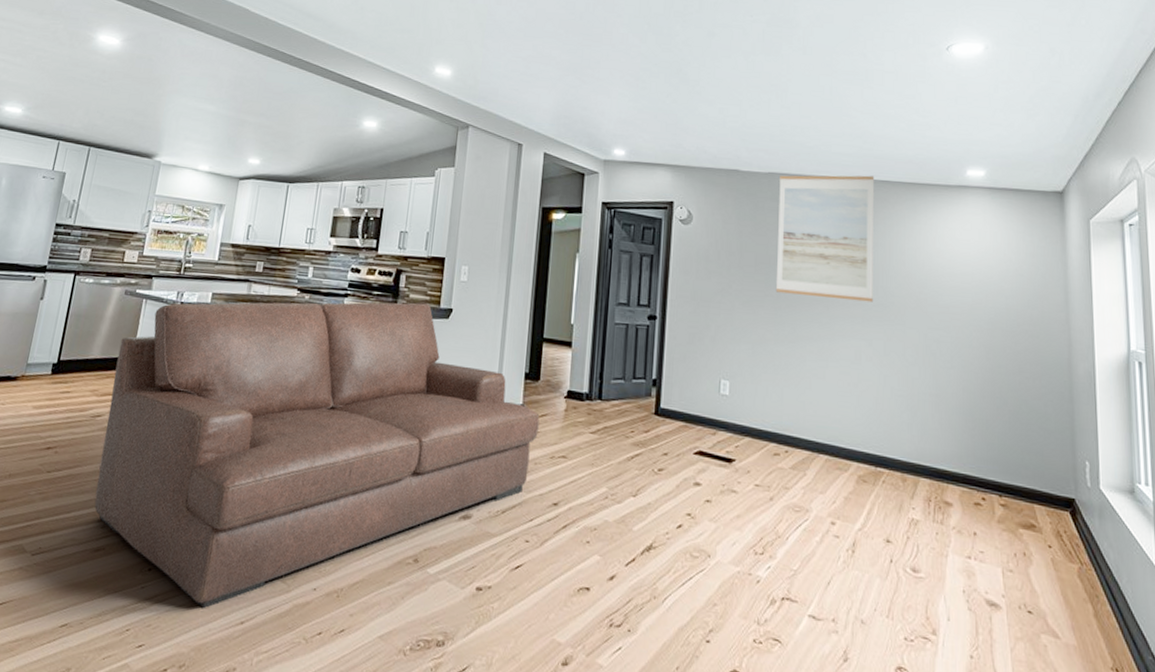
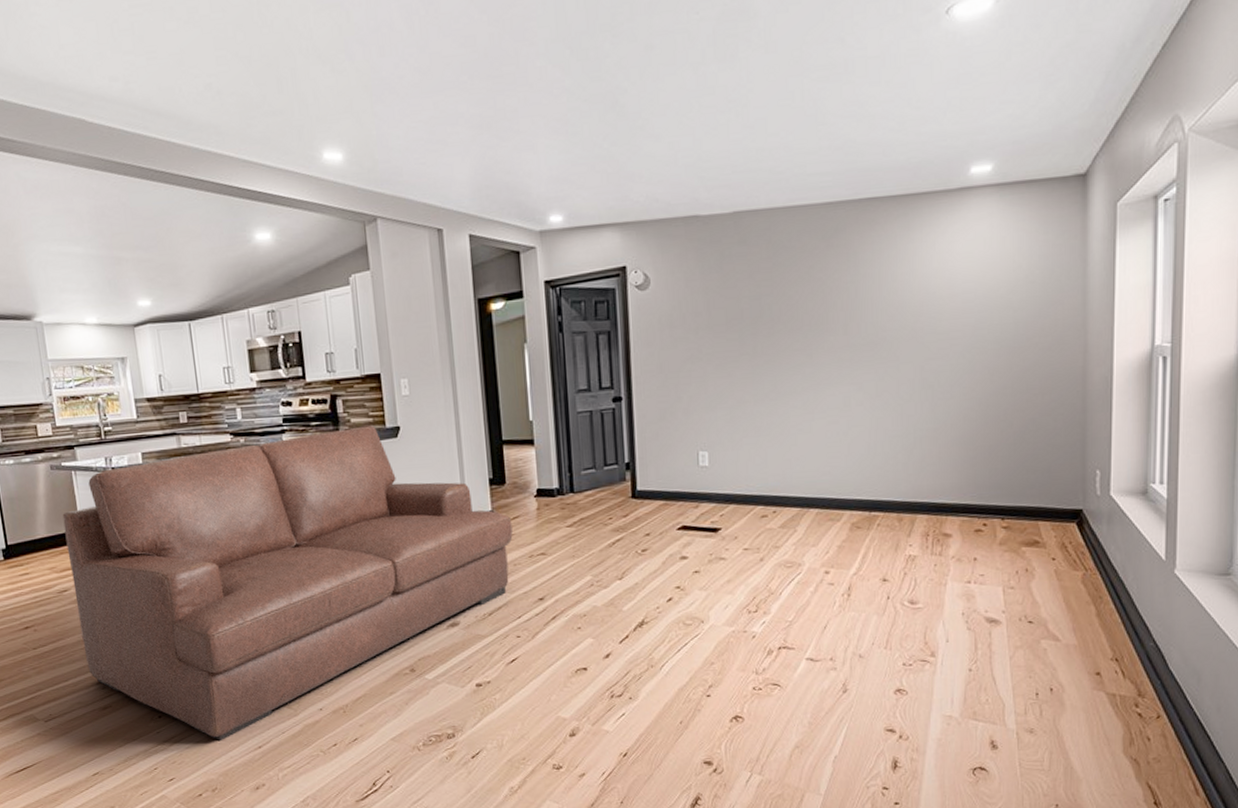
wall art: present [775,175,875,303] -> none [747,194,862,349]

